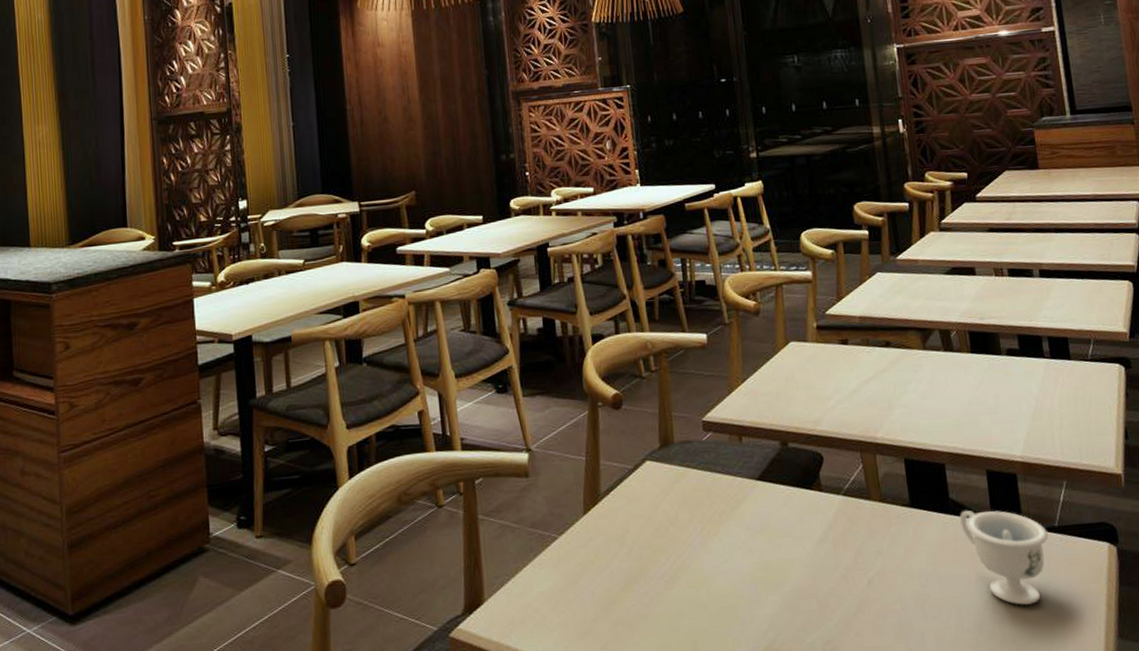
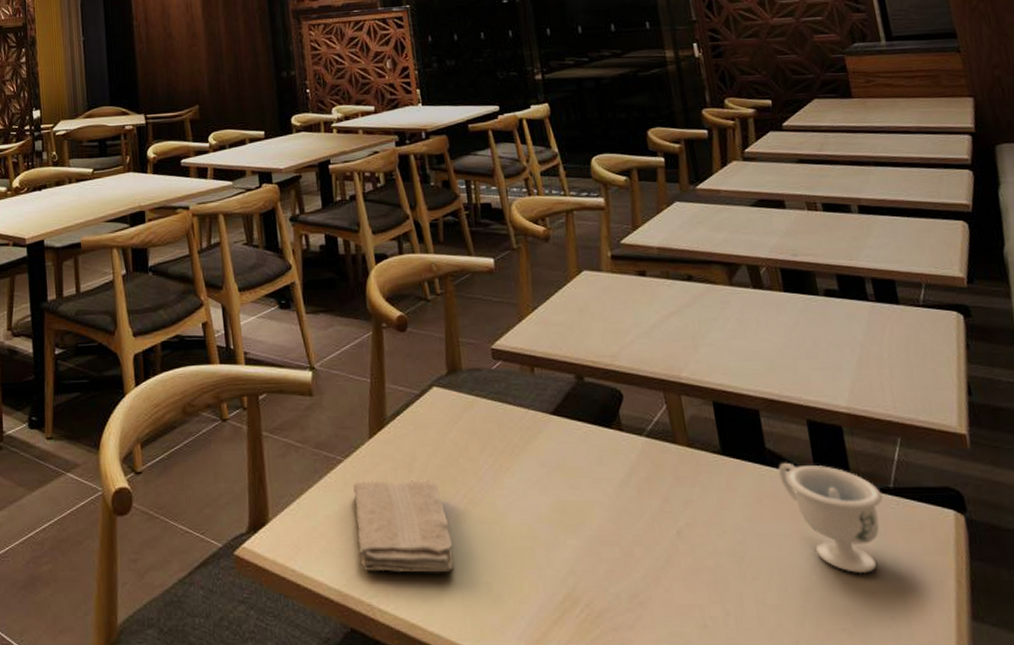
washcloth: none [567,550,663,642] -> present [353,480,454,573]

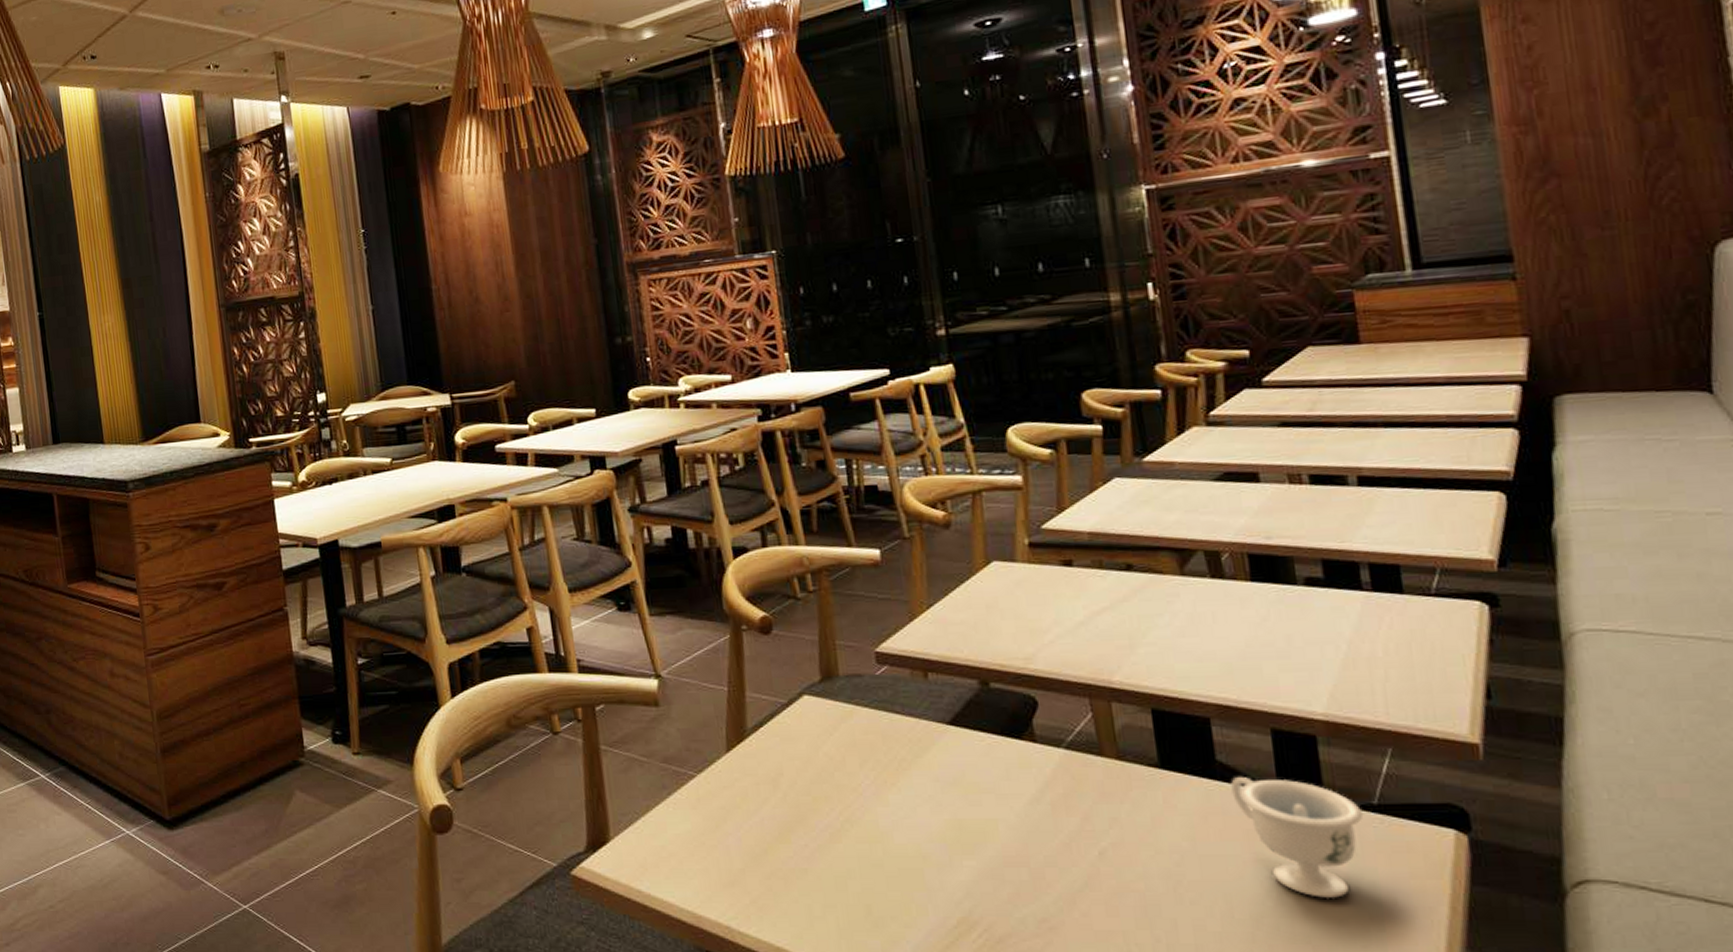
washcloth: present [353,480,454,573] -> none [708,797,827,895]

